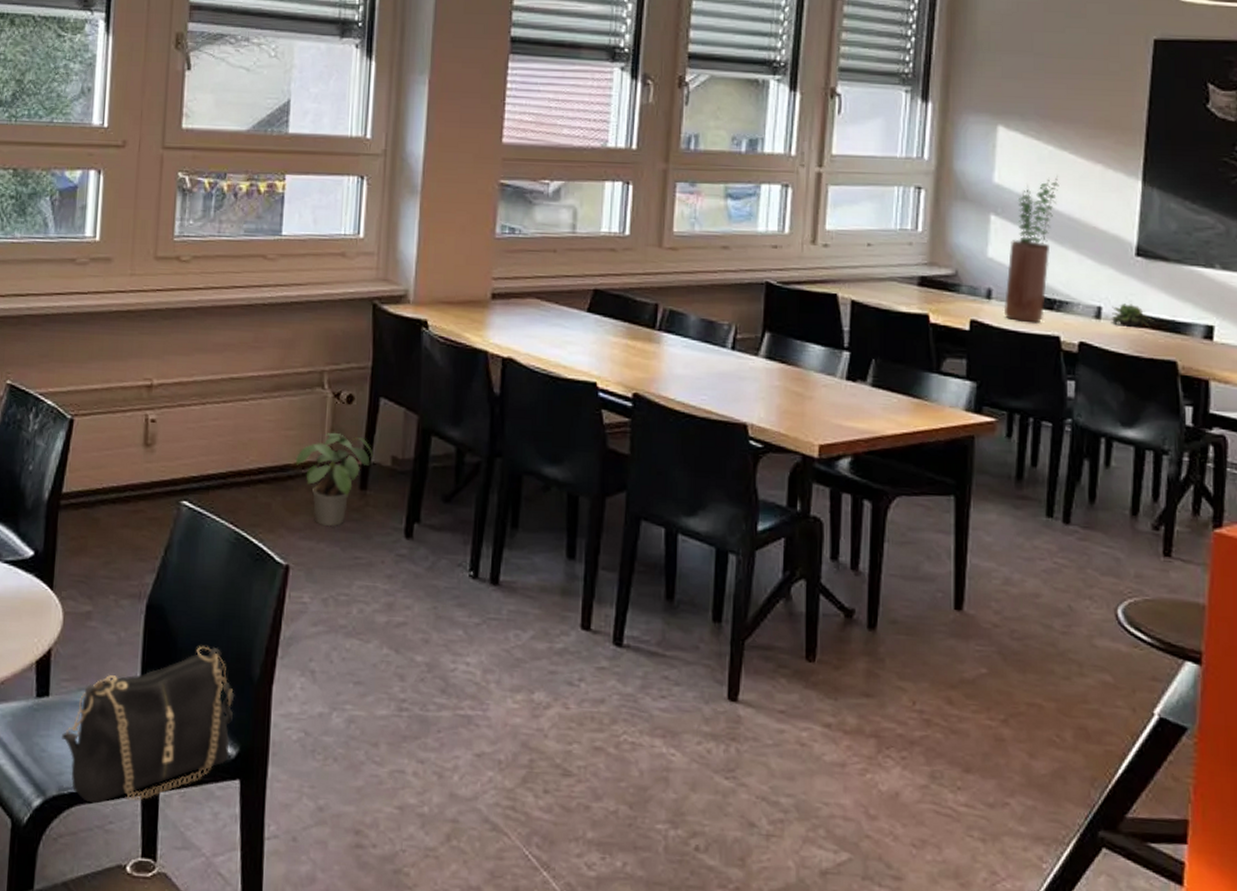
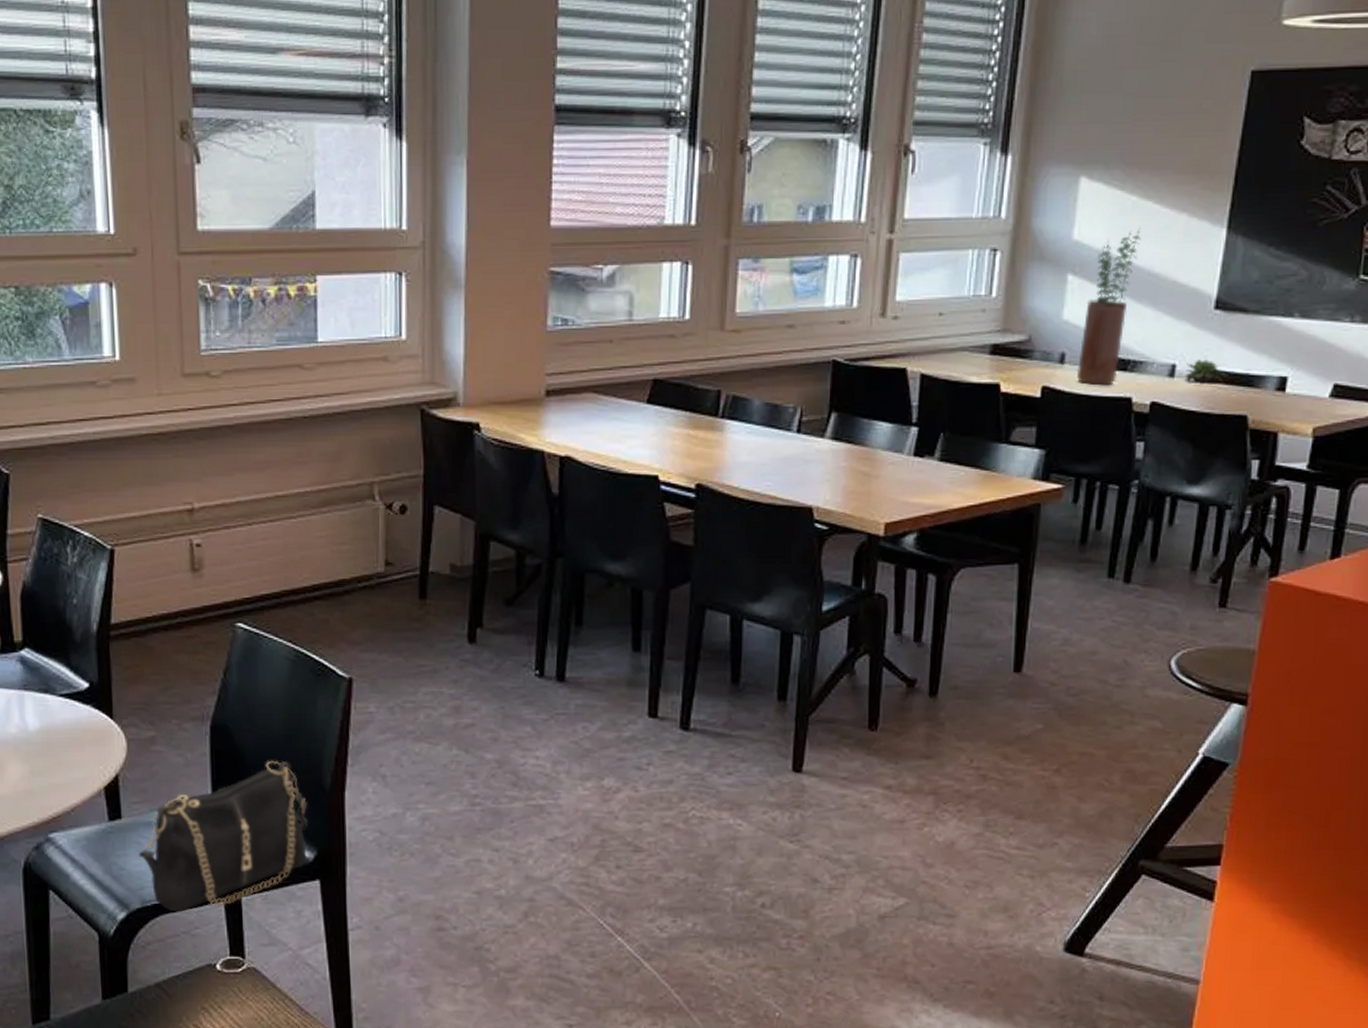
potted plant: present [295,432,375,527] -> none [350,544,432,638]

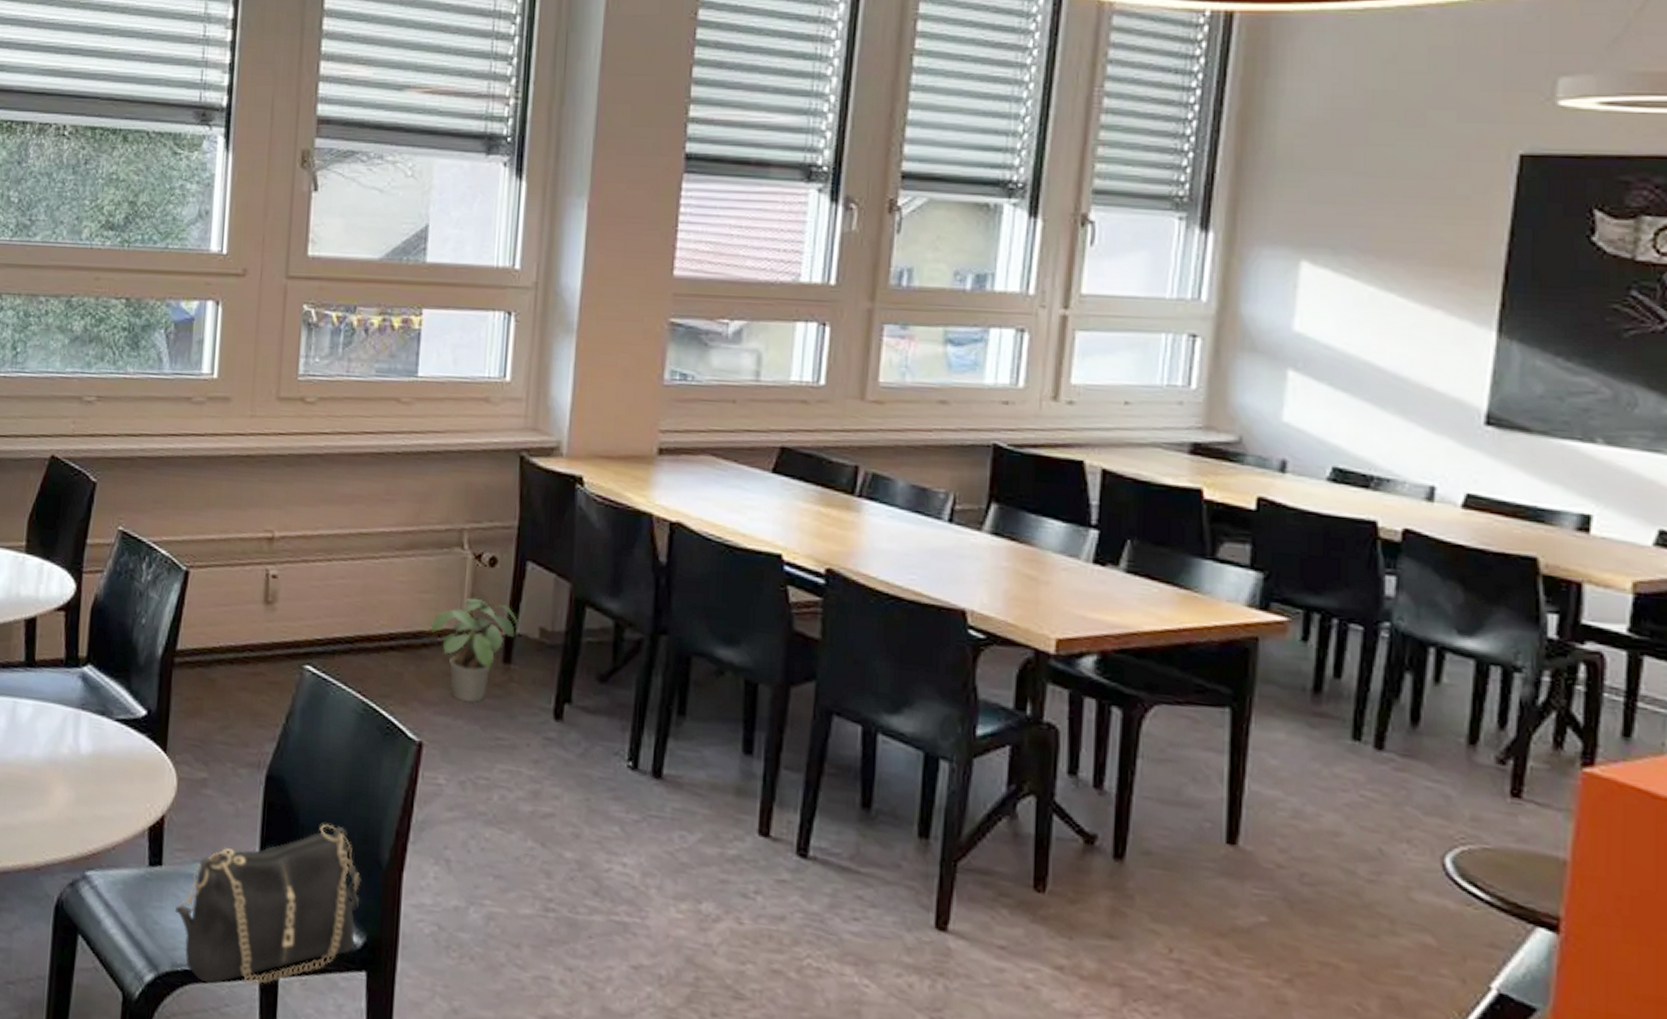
potted plant: none [350,544,432,638] -> present [430,597,520,703]
vase: present [1076,227,1141,386] -> none [1302,323,1382,504]
succulent plant: present [1184,359,1229,383] -> none [1448,483,1510,515]

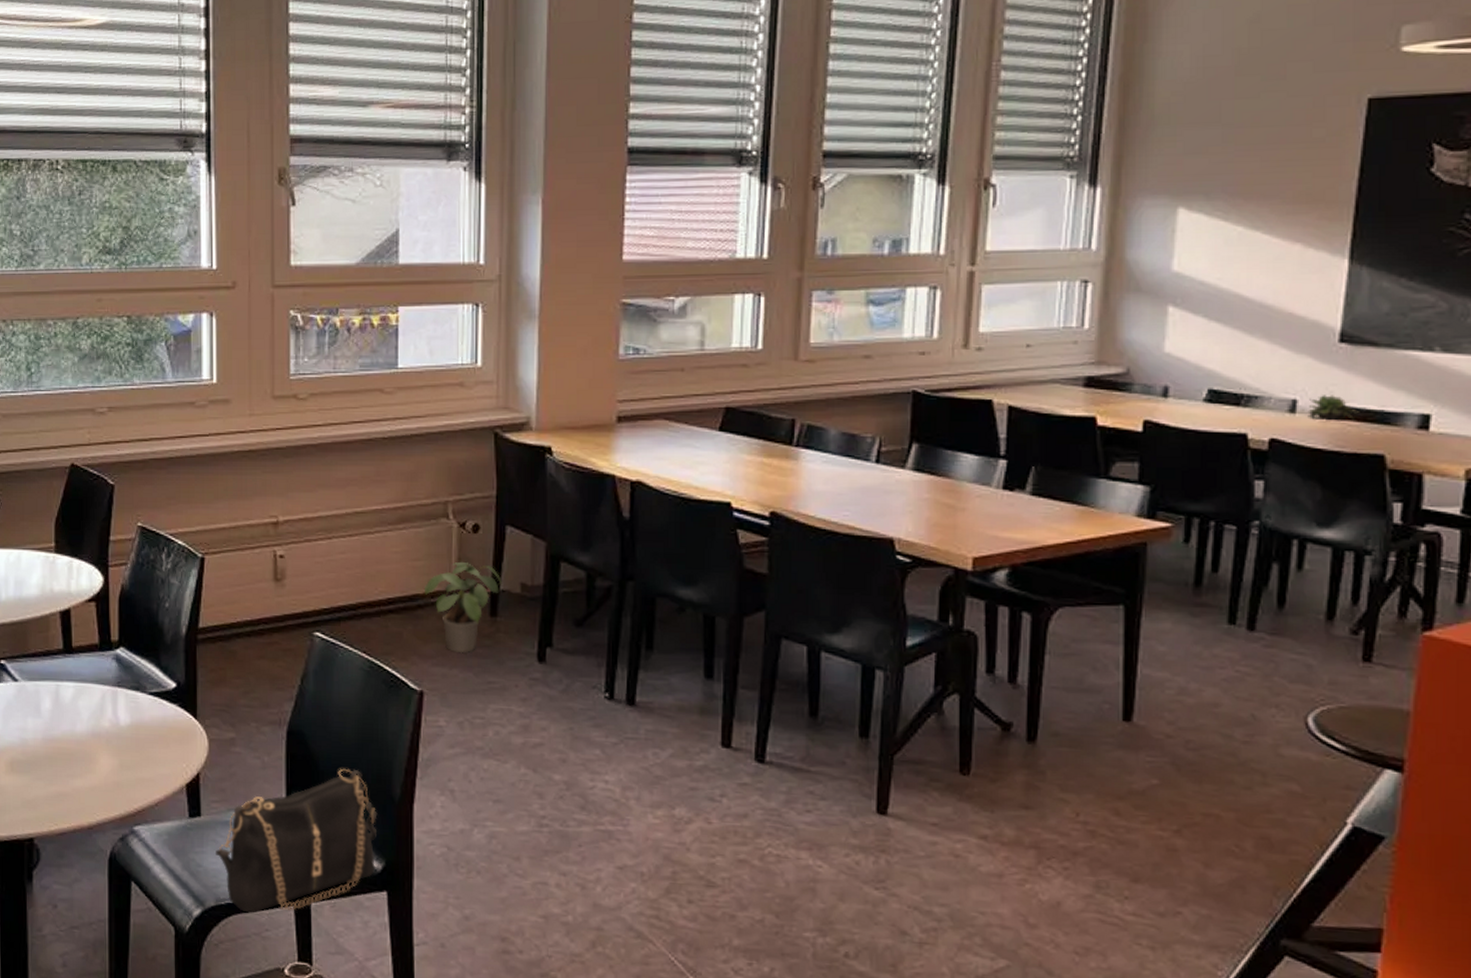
succulent plant: none [1448,483,1510,515] -> present [1308,395,1361,420]

